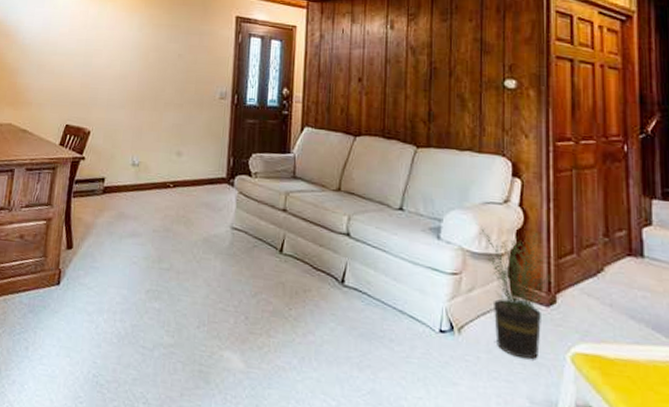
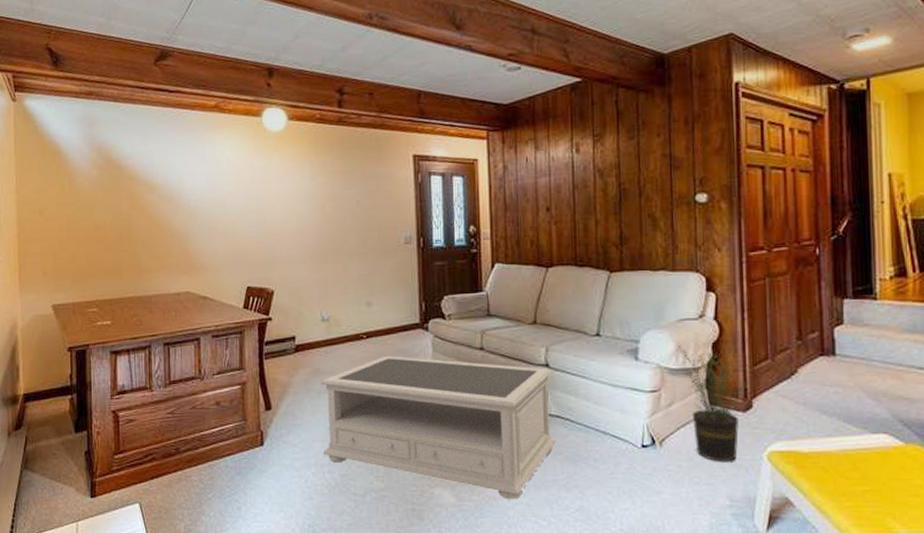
coffee table: none [116,206,354,373] -> present [320,355,557,500]

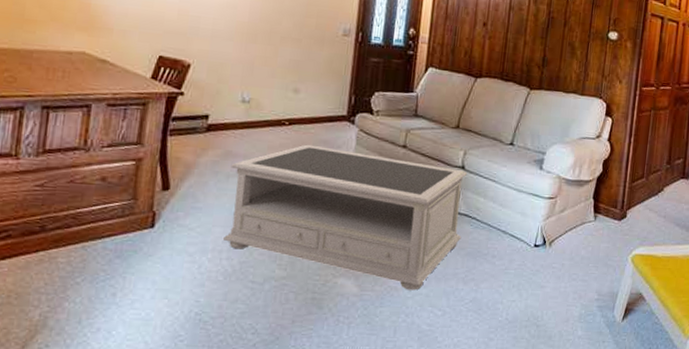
potted plant: present [676,343,752,462] -> none [574,158,629,263]

